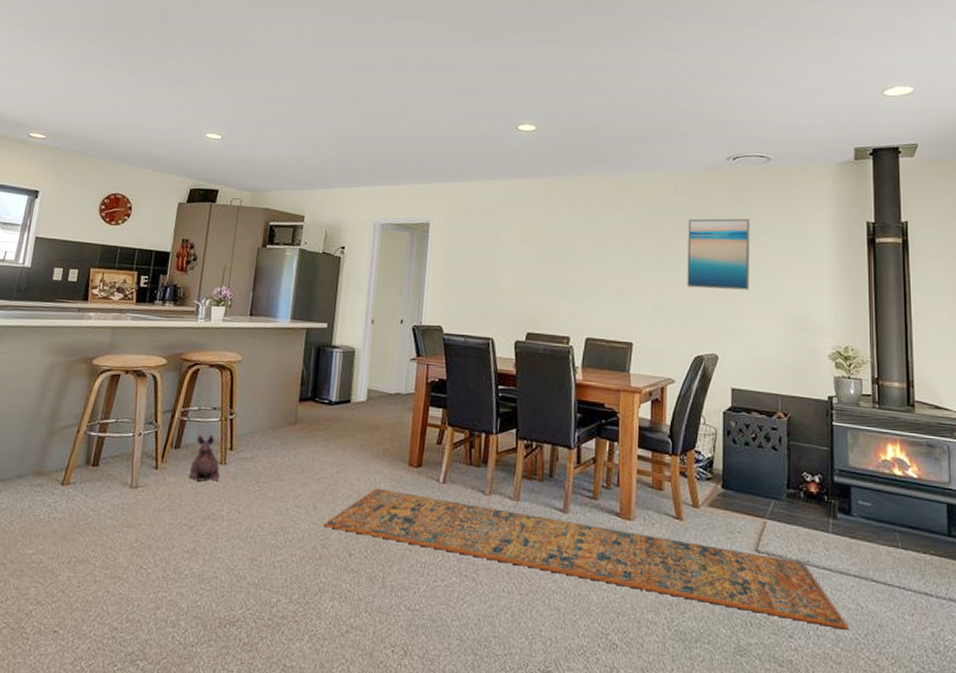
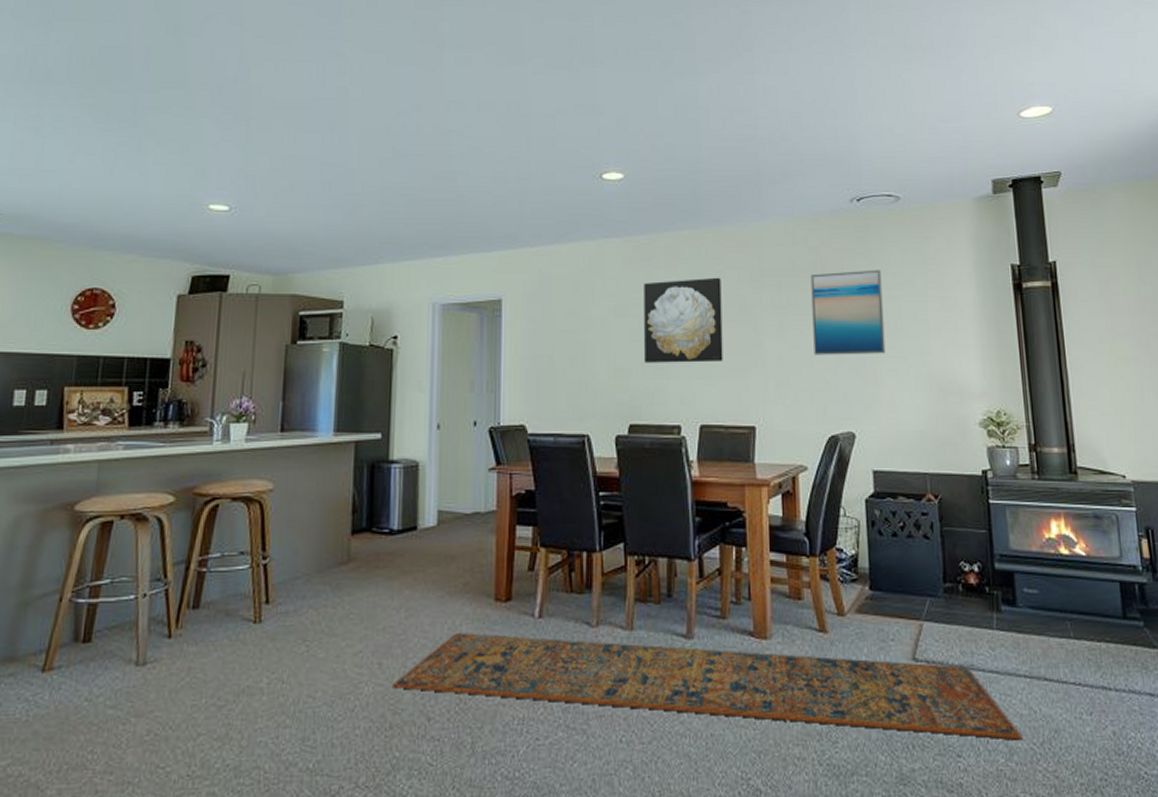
plush toy: present [188,434,221,482] -> none [213,586,255,648]
wall art: none [543,216,612,287] -> present [644,277,723,363]

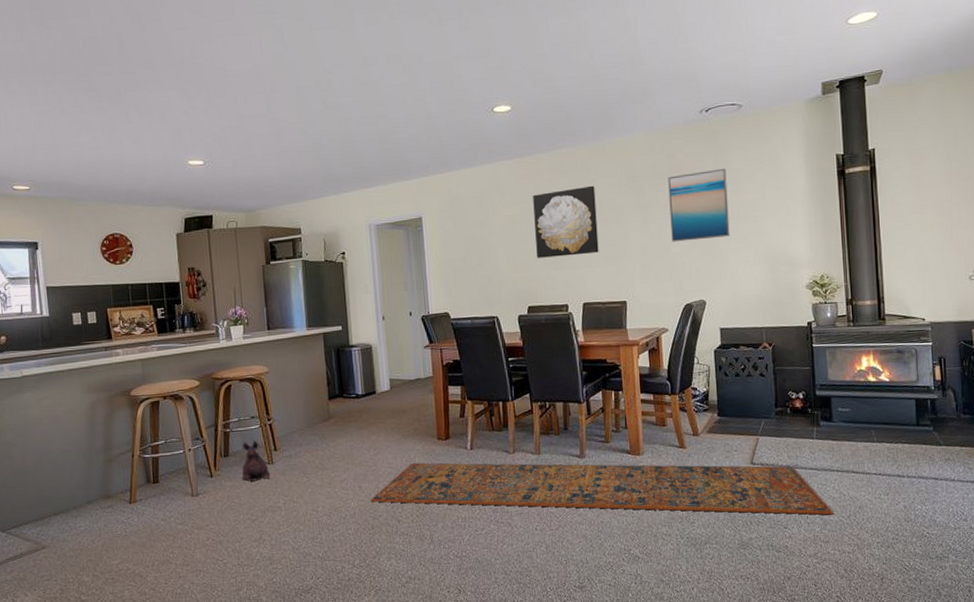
plush toy: none [213,586,255,648] -> present [242,440,271,482]

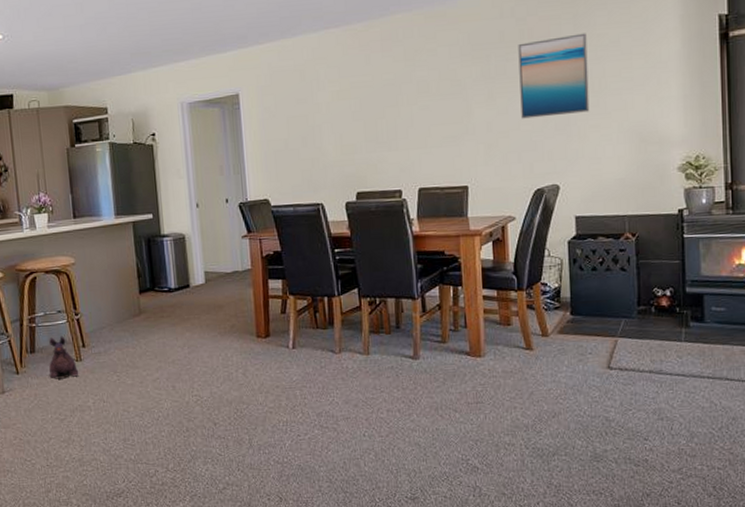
rug: present [370,462,834,515] -> none [184,362,703,427]
wall art: present [533,185,599,258] -> none [363,55,438,138]

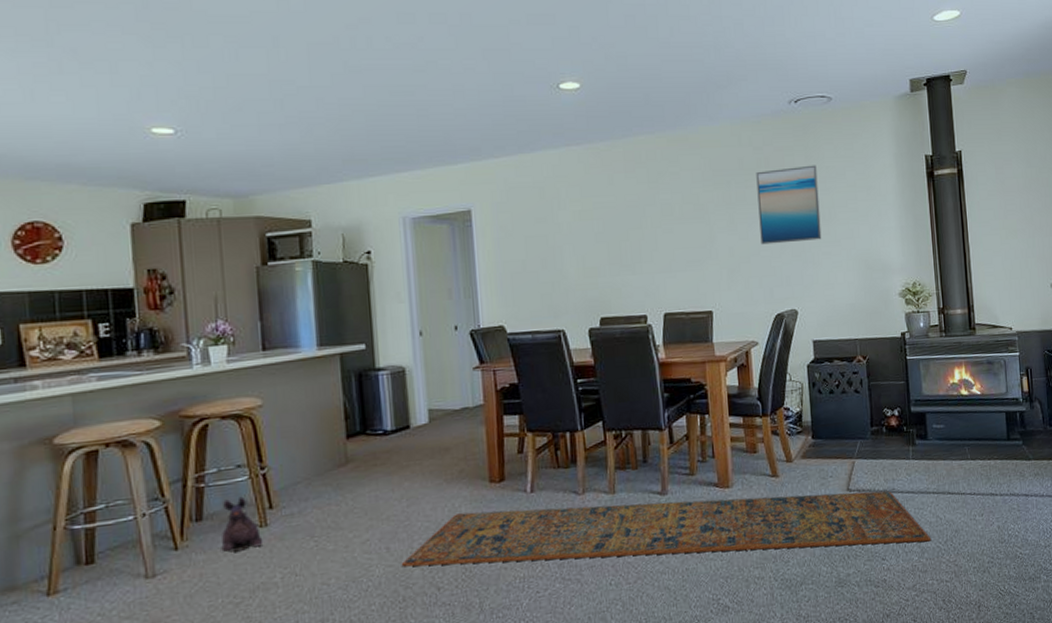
rug: none [184,362,703,427] -> present [401,491,932,567]

